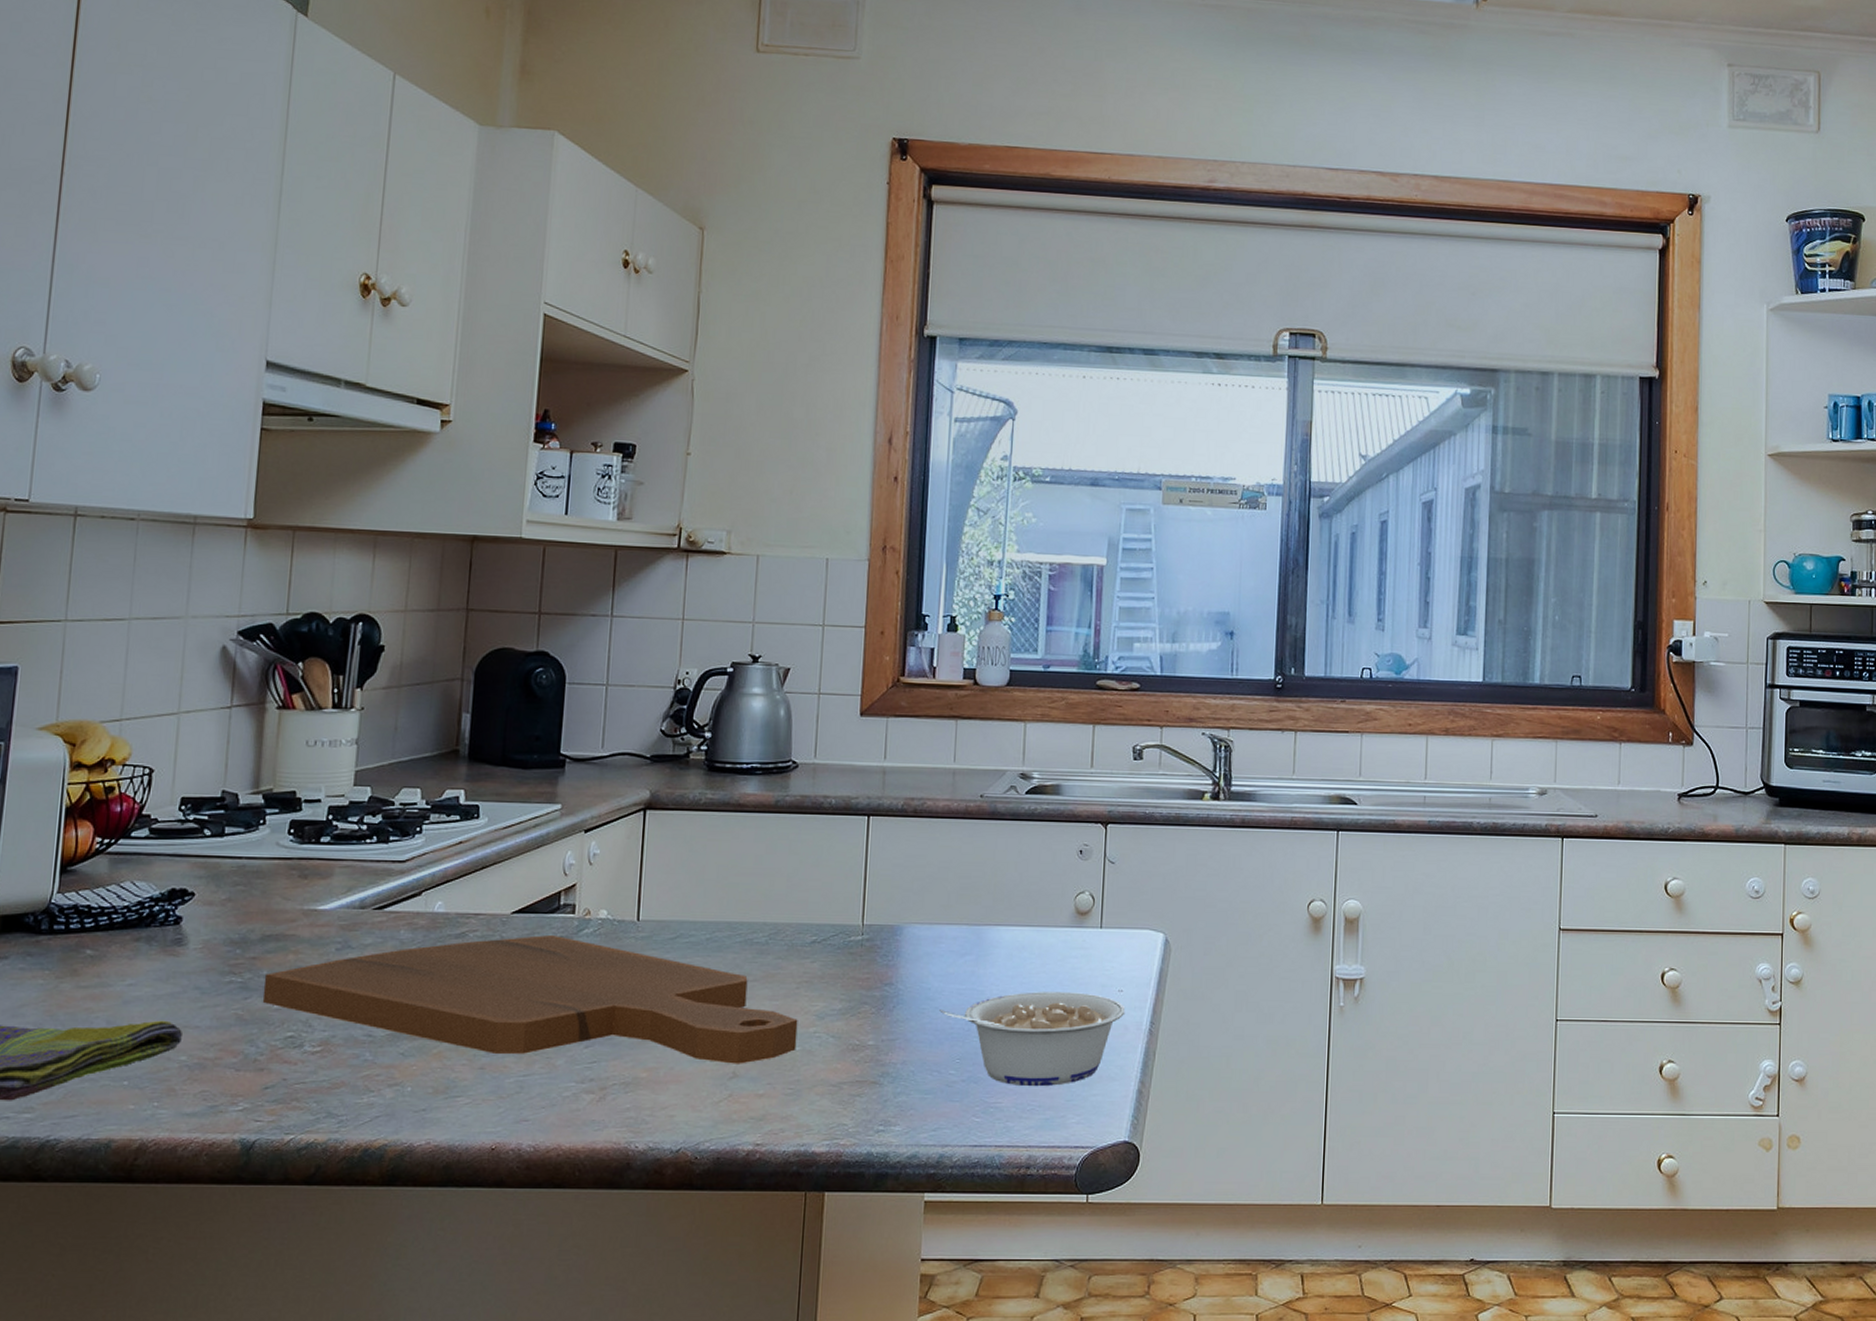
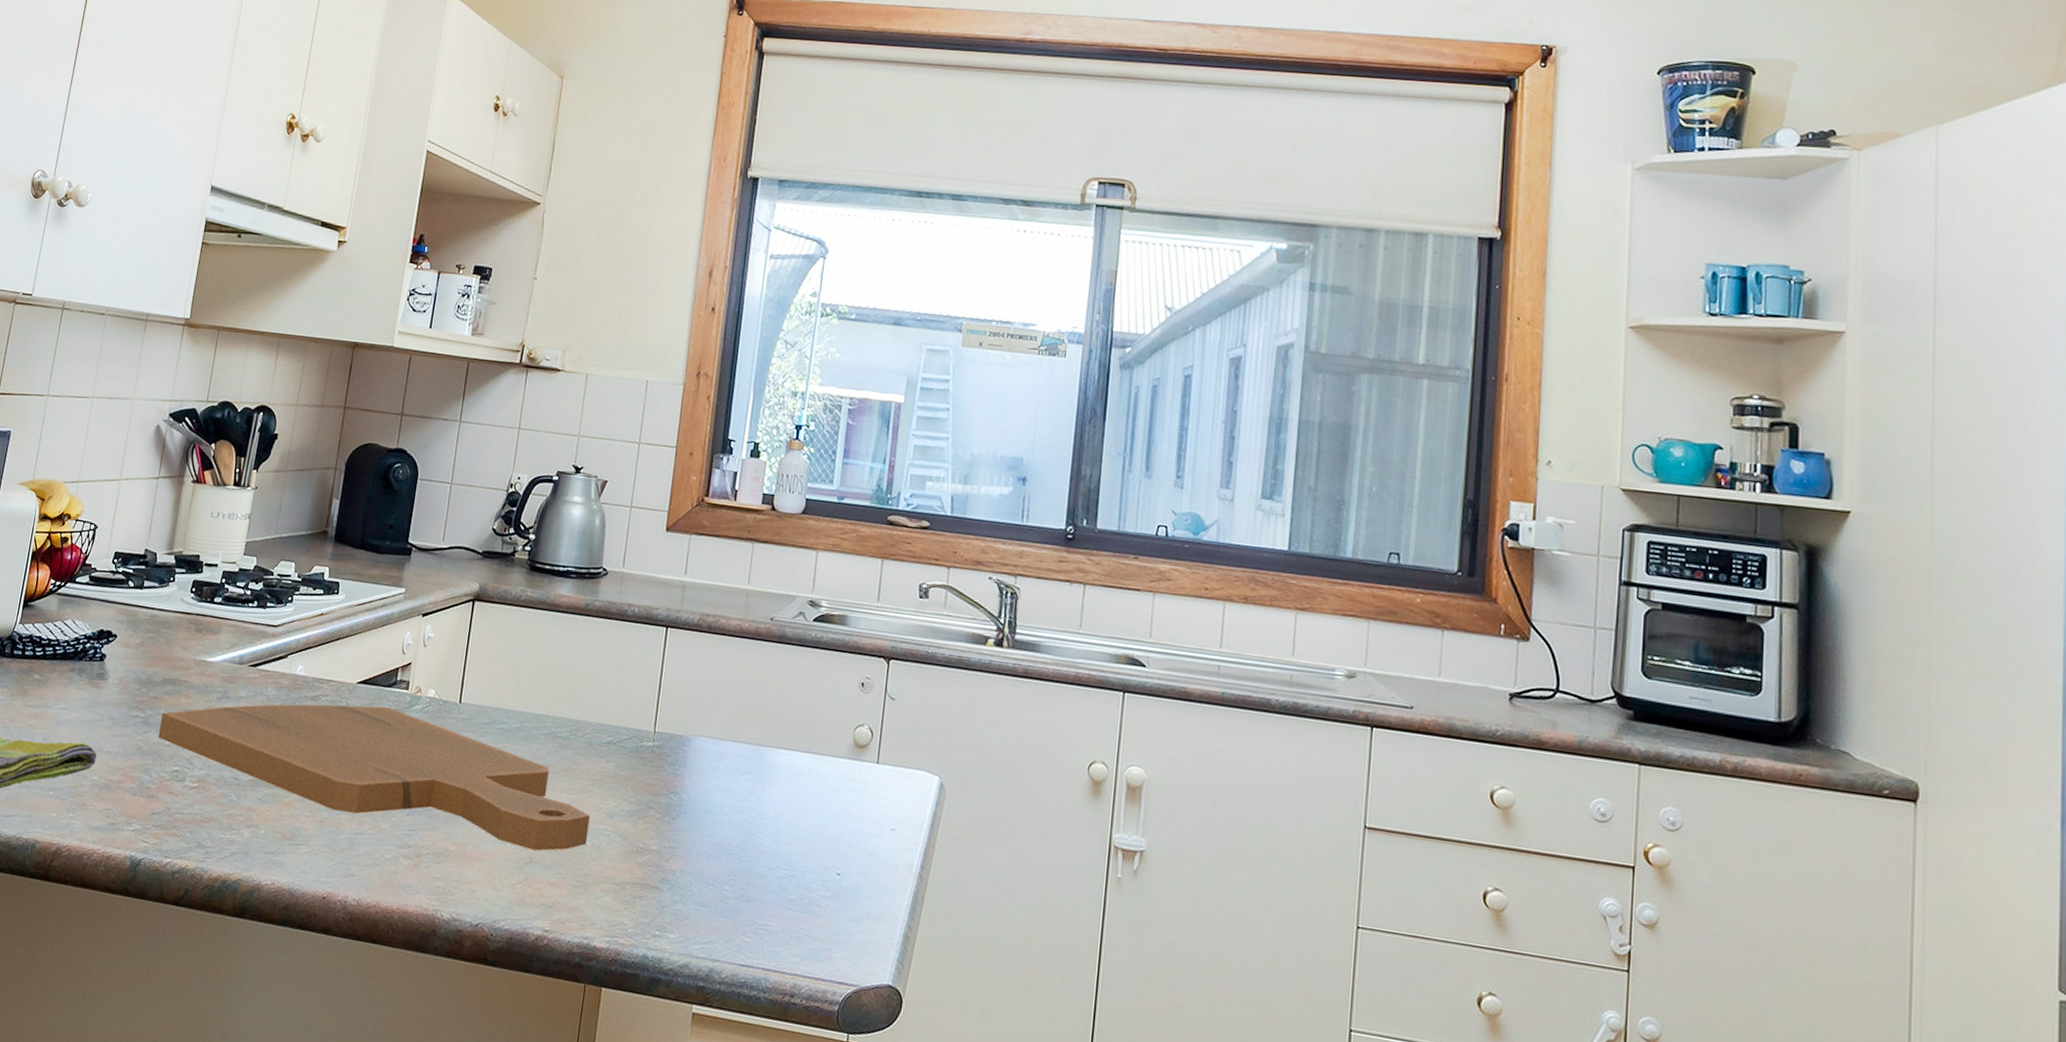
legume: present [939,992,1126,1087] -> none [719,818,897,917]

